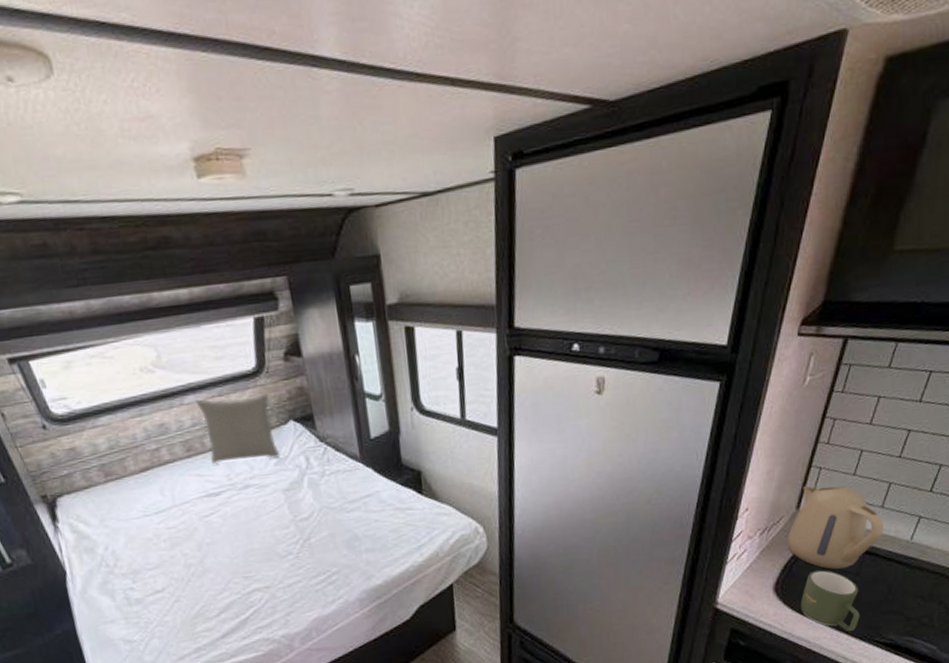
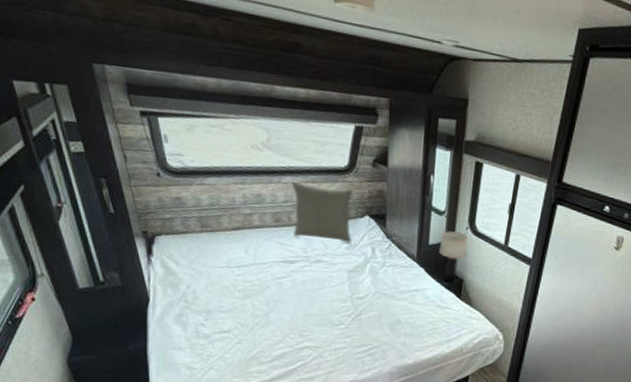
table lamp: none [383,415,419,478] -> present [439,231,468,283]

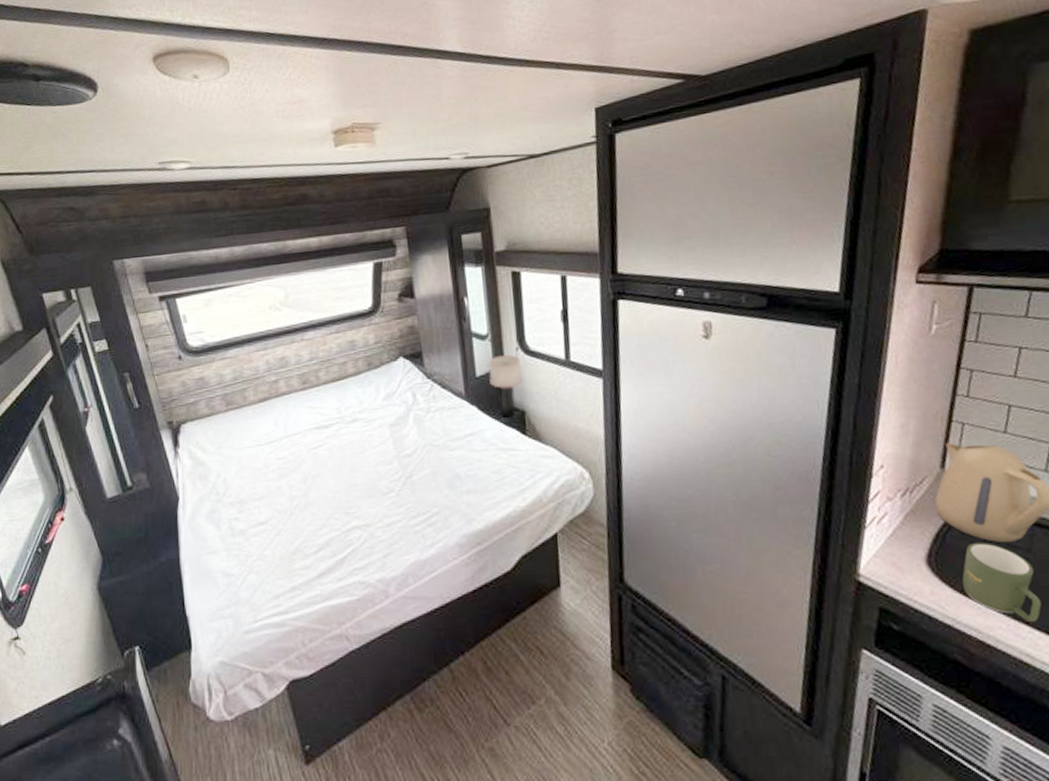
pillow: present [291,181,353,244] -> none [315,331,389,398]

